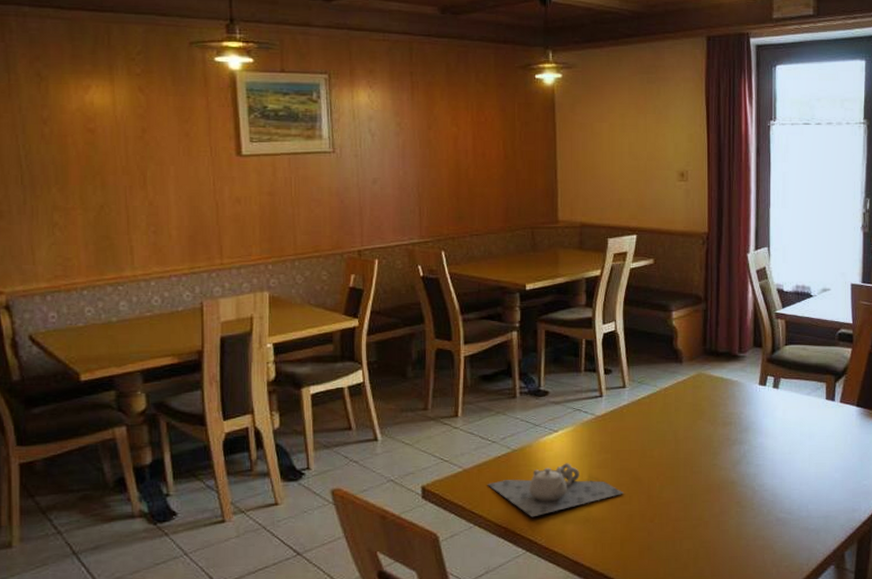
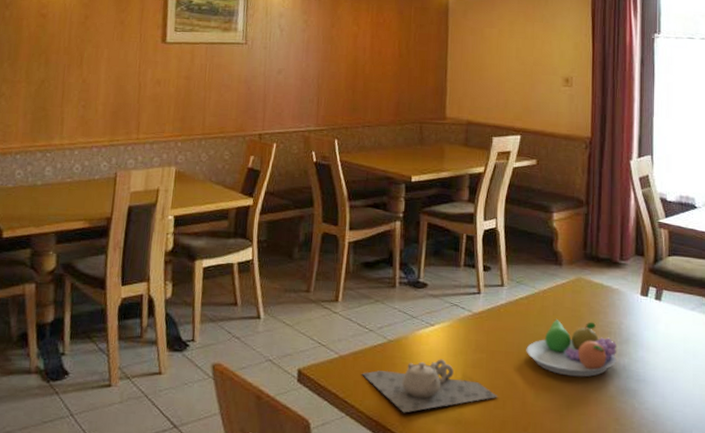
fruit bowl: none [650,414,738,467] -> present [526,319,617,377]

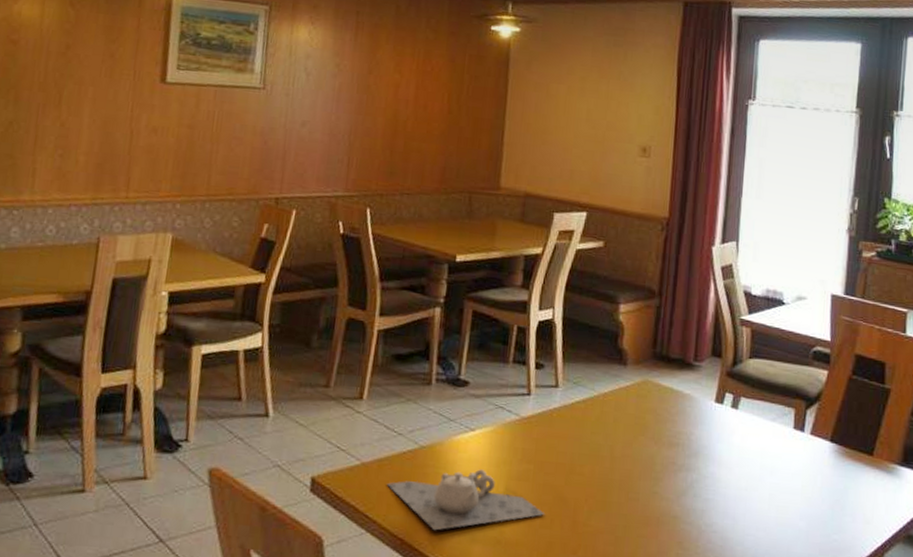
fruit bowl: present [526,319,617,377] -> none [580,427,684,494]

